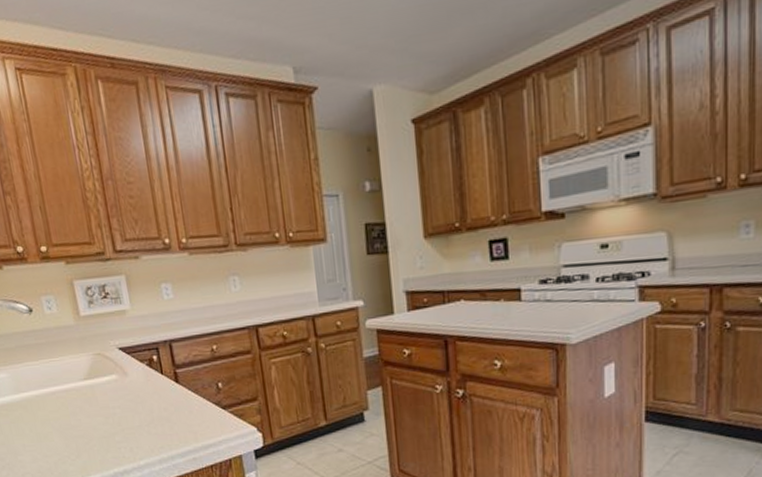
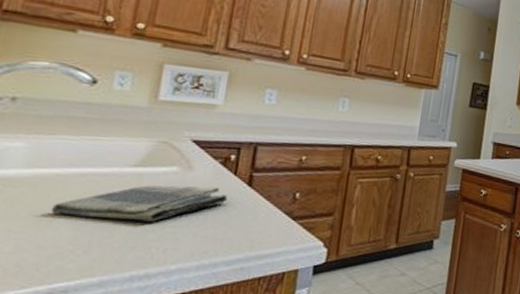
dish towel: none [42,388,163,429] -> present [50,185,228,222]

